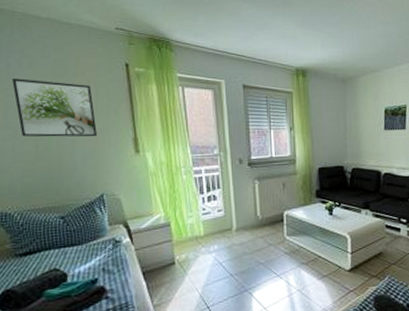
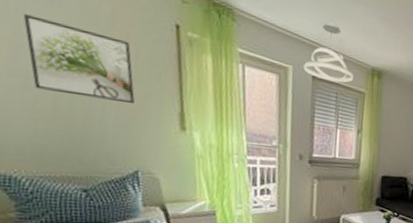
pendant light: none [234,35,280,87] -> present [303,22,353,83]

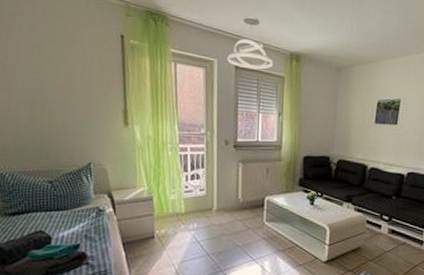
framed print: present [23,14,135,104] -> none [11,42,89,106]

